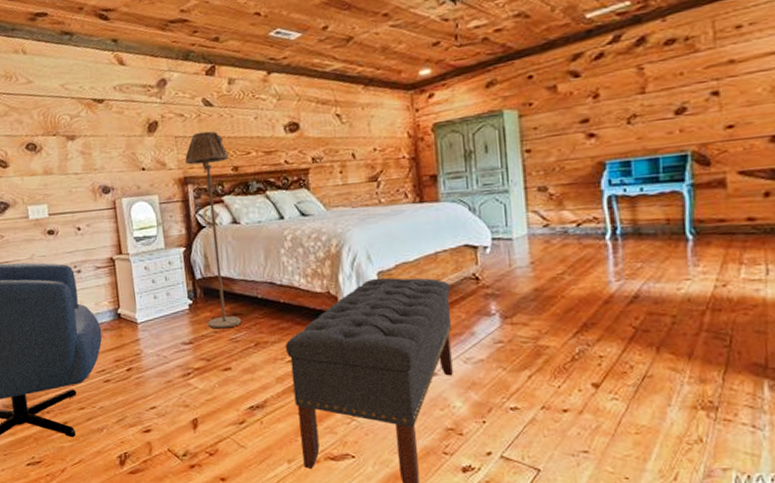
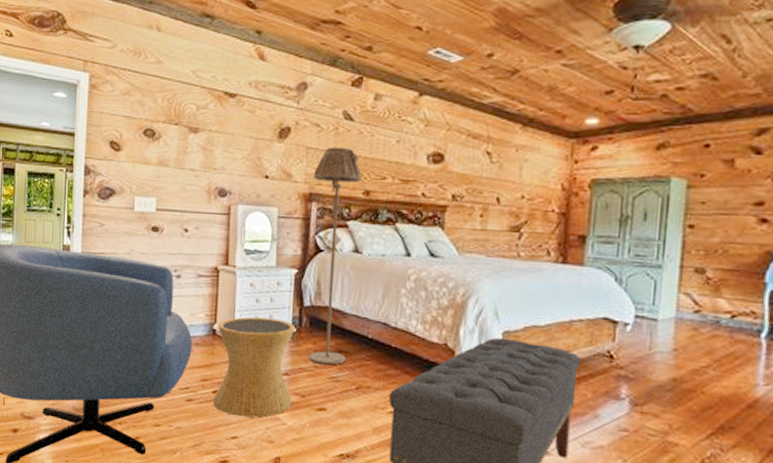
side table: none [121,294,200,388] -> present [212,316,295,418]

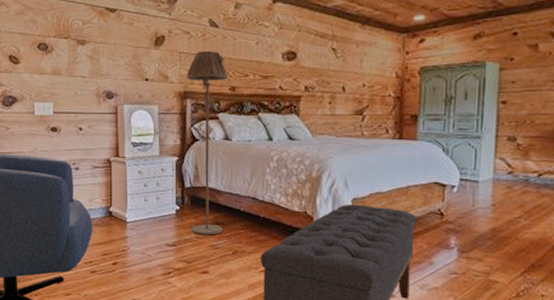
side table: present [212,316,295,418] -> none [113,199,180,283]

